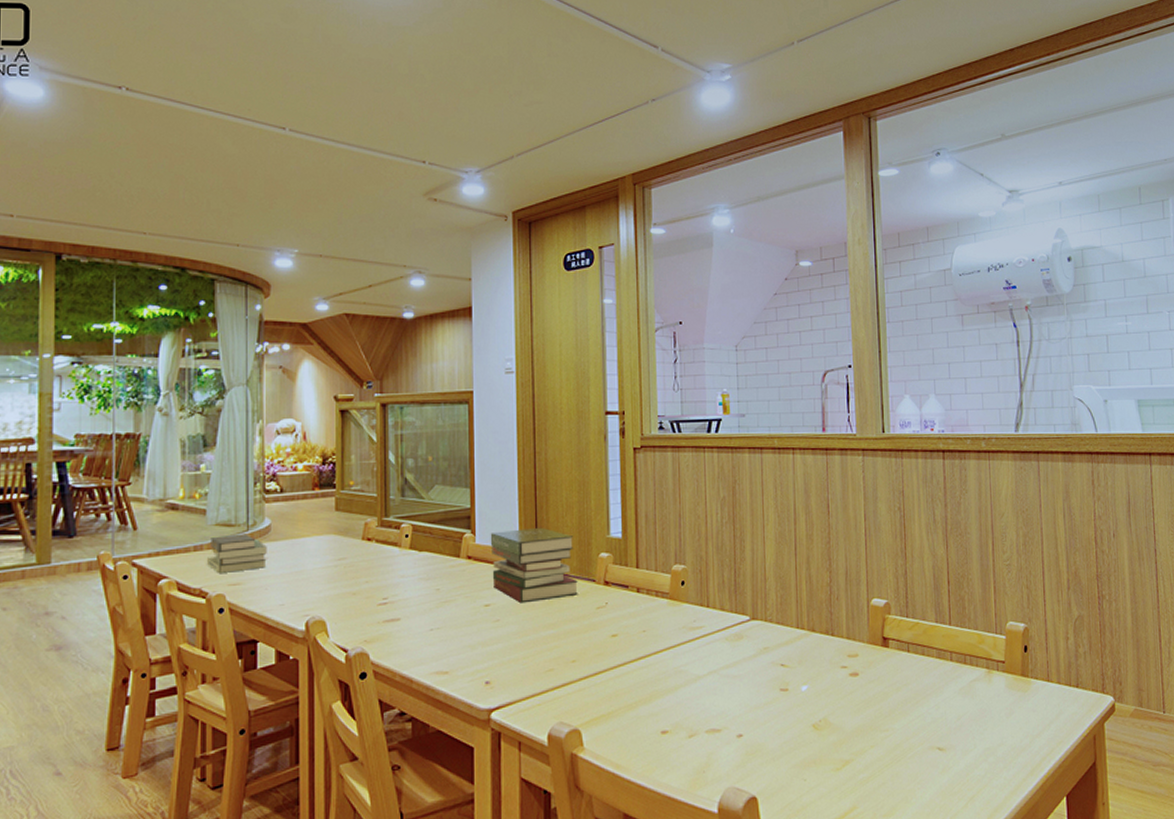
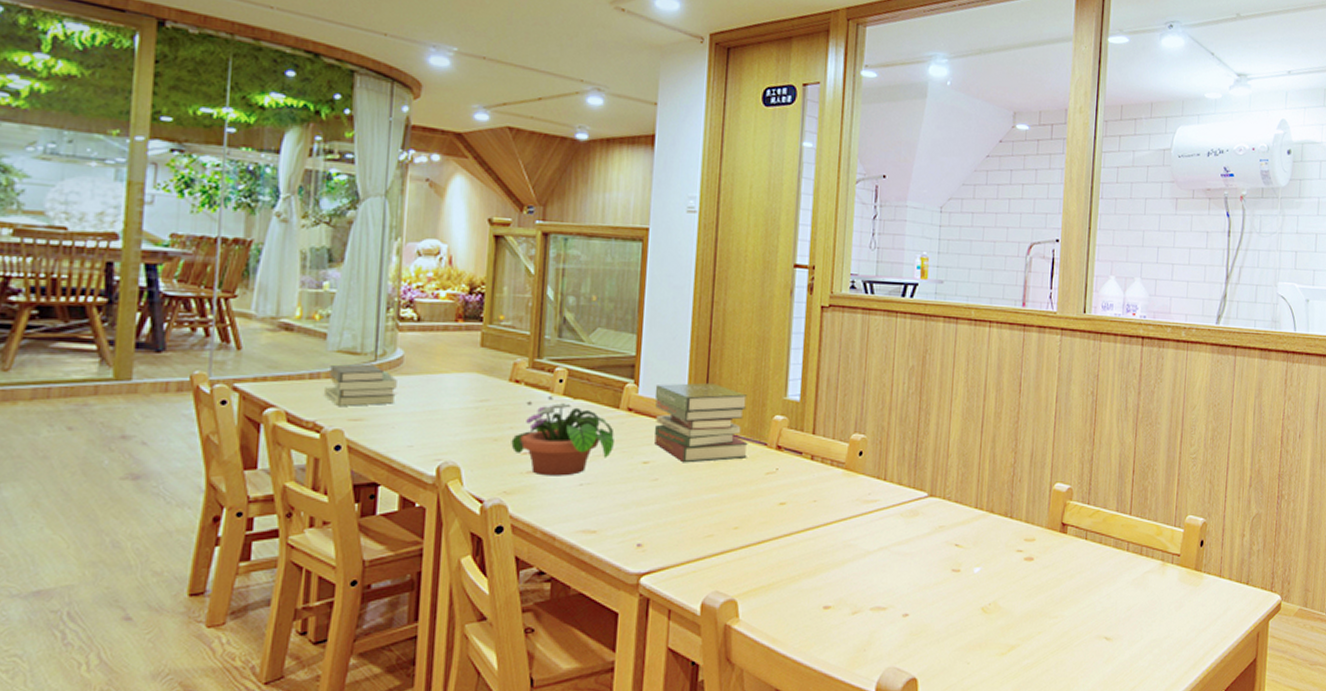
potted flower: none [368,550,457,624] -> present [511,395,614,476]

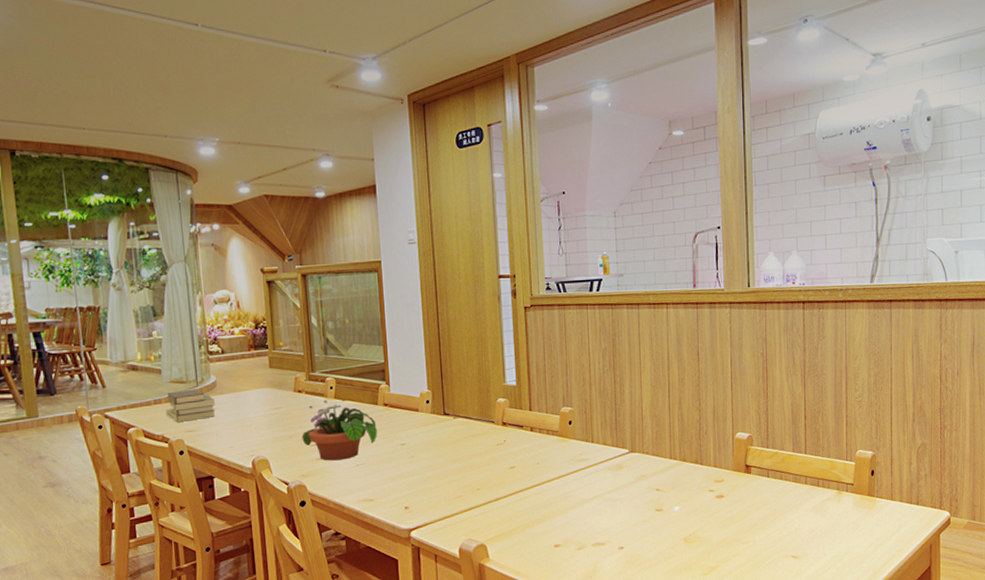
books: present [654,382,748,463] -> none [402,377,480,443]

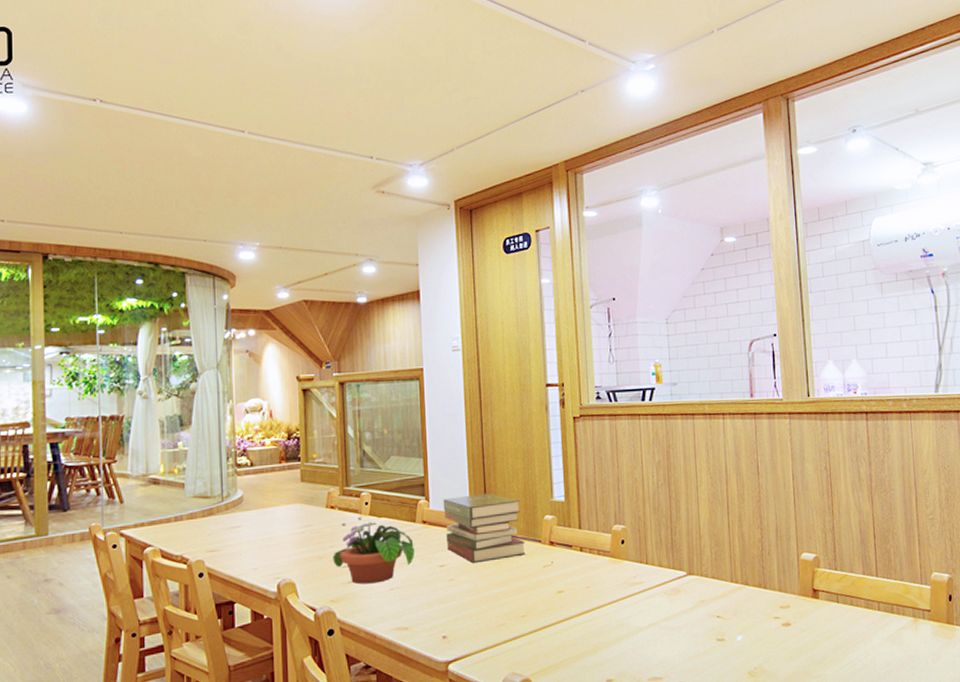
books: present [165,389,216,422] -> none [186,504,241,541]
books: none [402,377,480,443] -> present [443,492,526,564]

